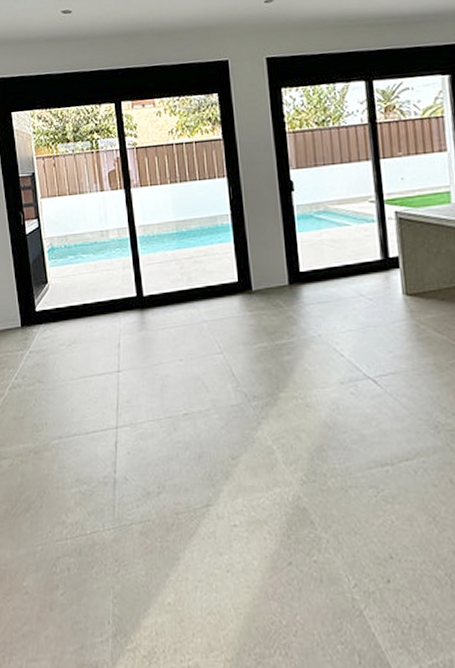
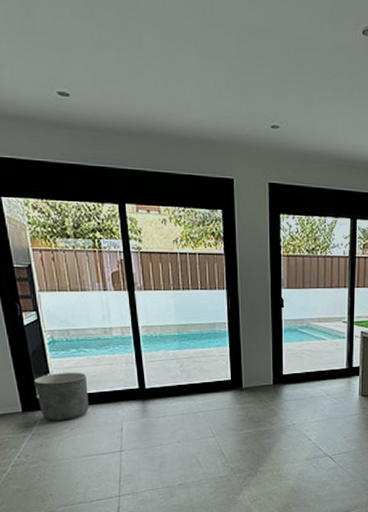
planter: none [33,280,86,336] -> present [34,372,89,421]

